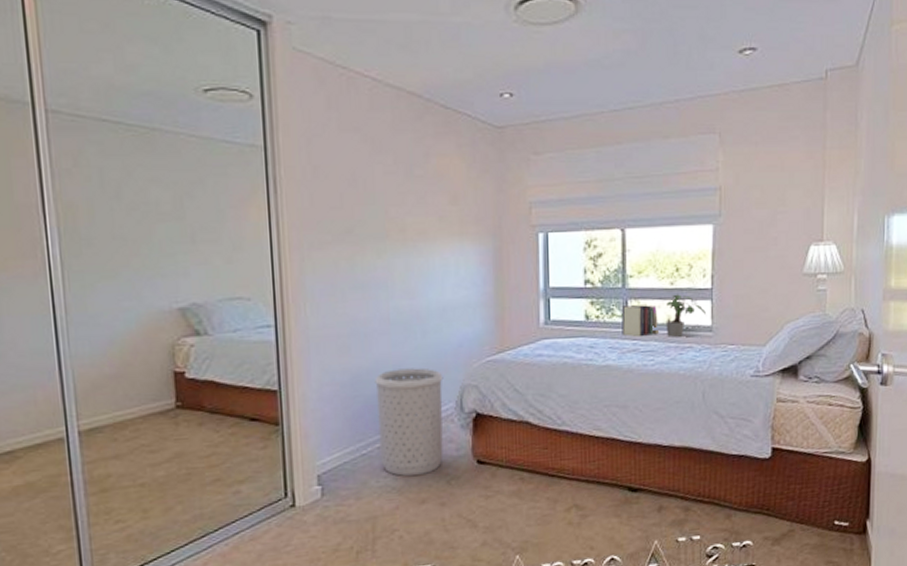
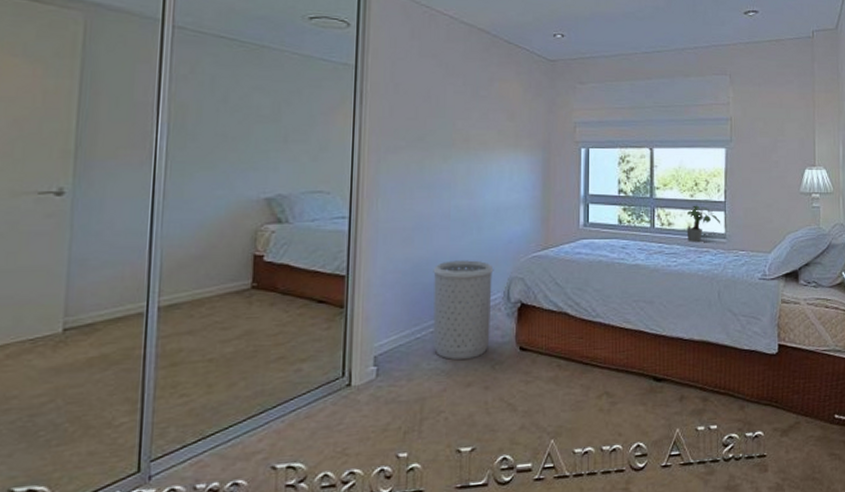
books: present [621,305,660,338] -> none [649,213,682,241]

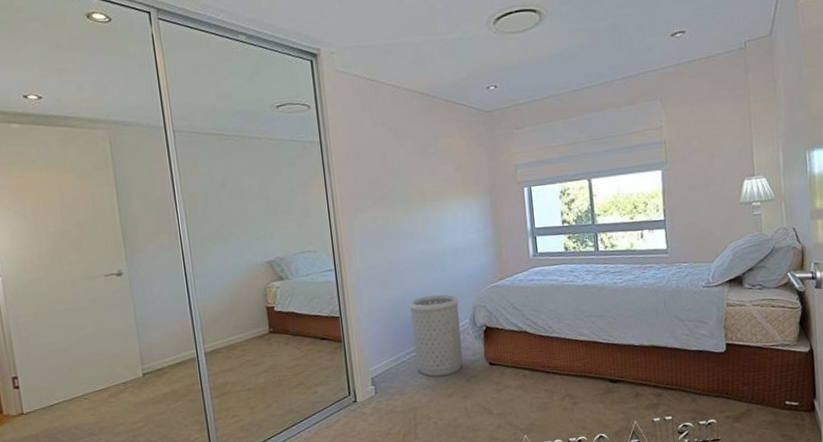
potted plant: present [686,205,720,243] -> none [628,226,661,261]

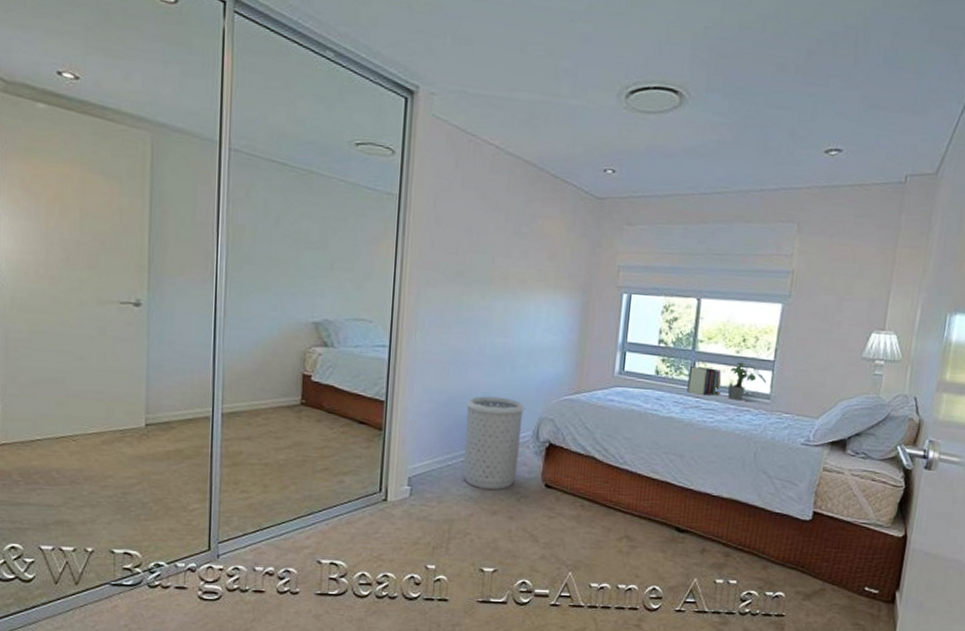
books: none [593,236,625,262] -> present [687,366,722,396]
potted plant: none [628,226,661,261] -> present [727,361,766,402]

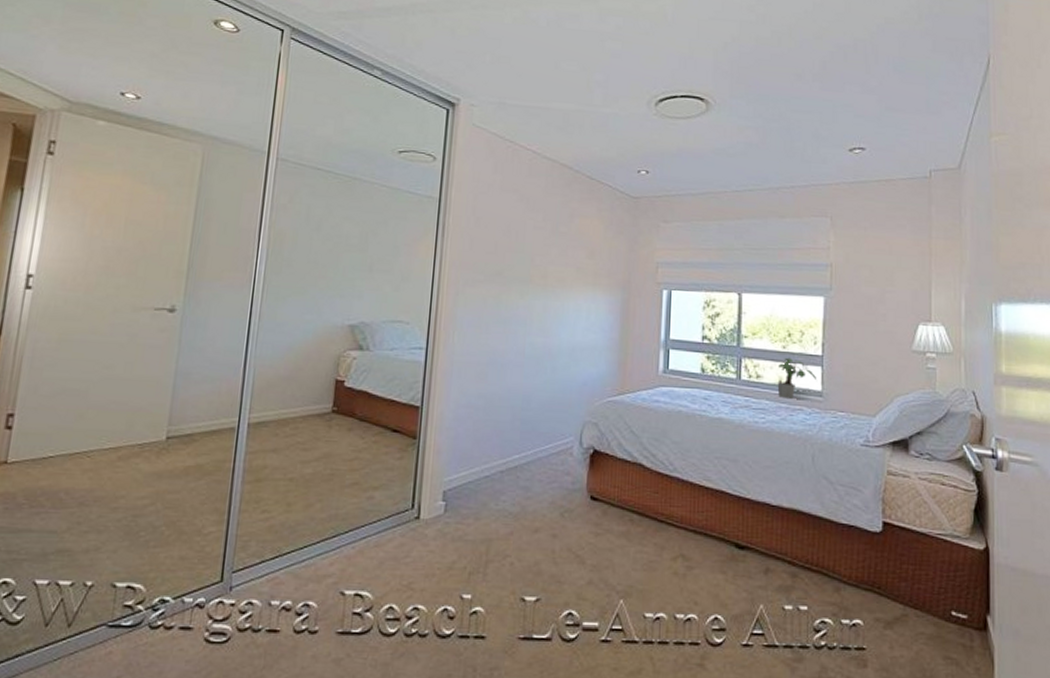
laundry basket: present [462,396,525,490] -> none [501,399,567,504]
books: present [687,366,722,396] -> none [735,363,771,395]

